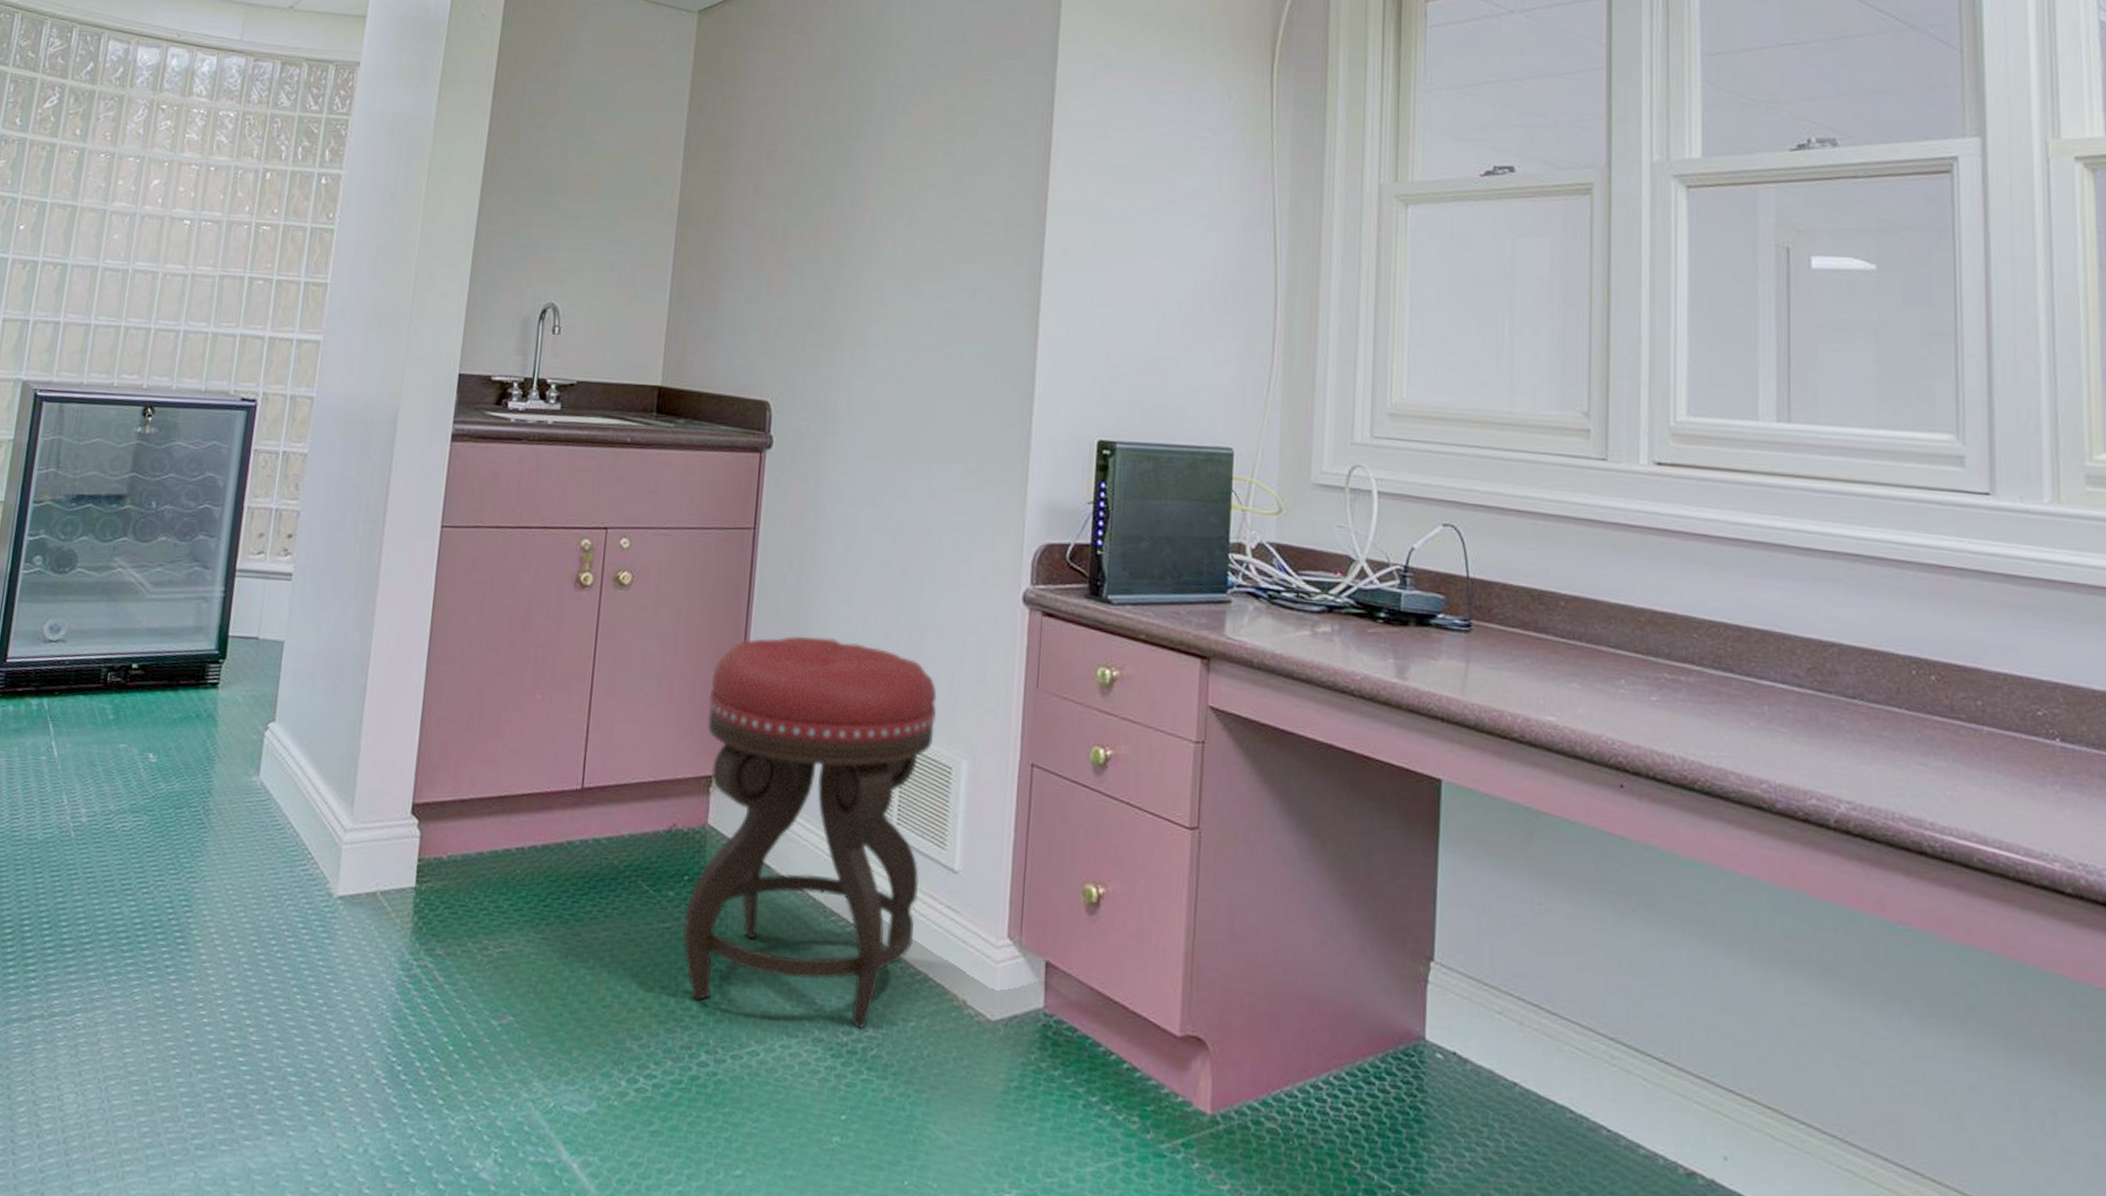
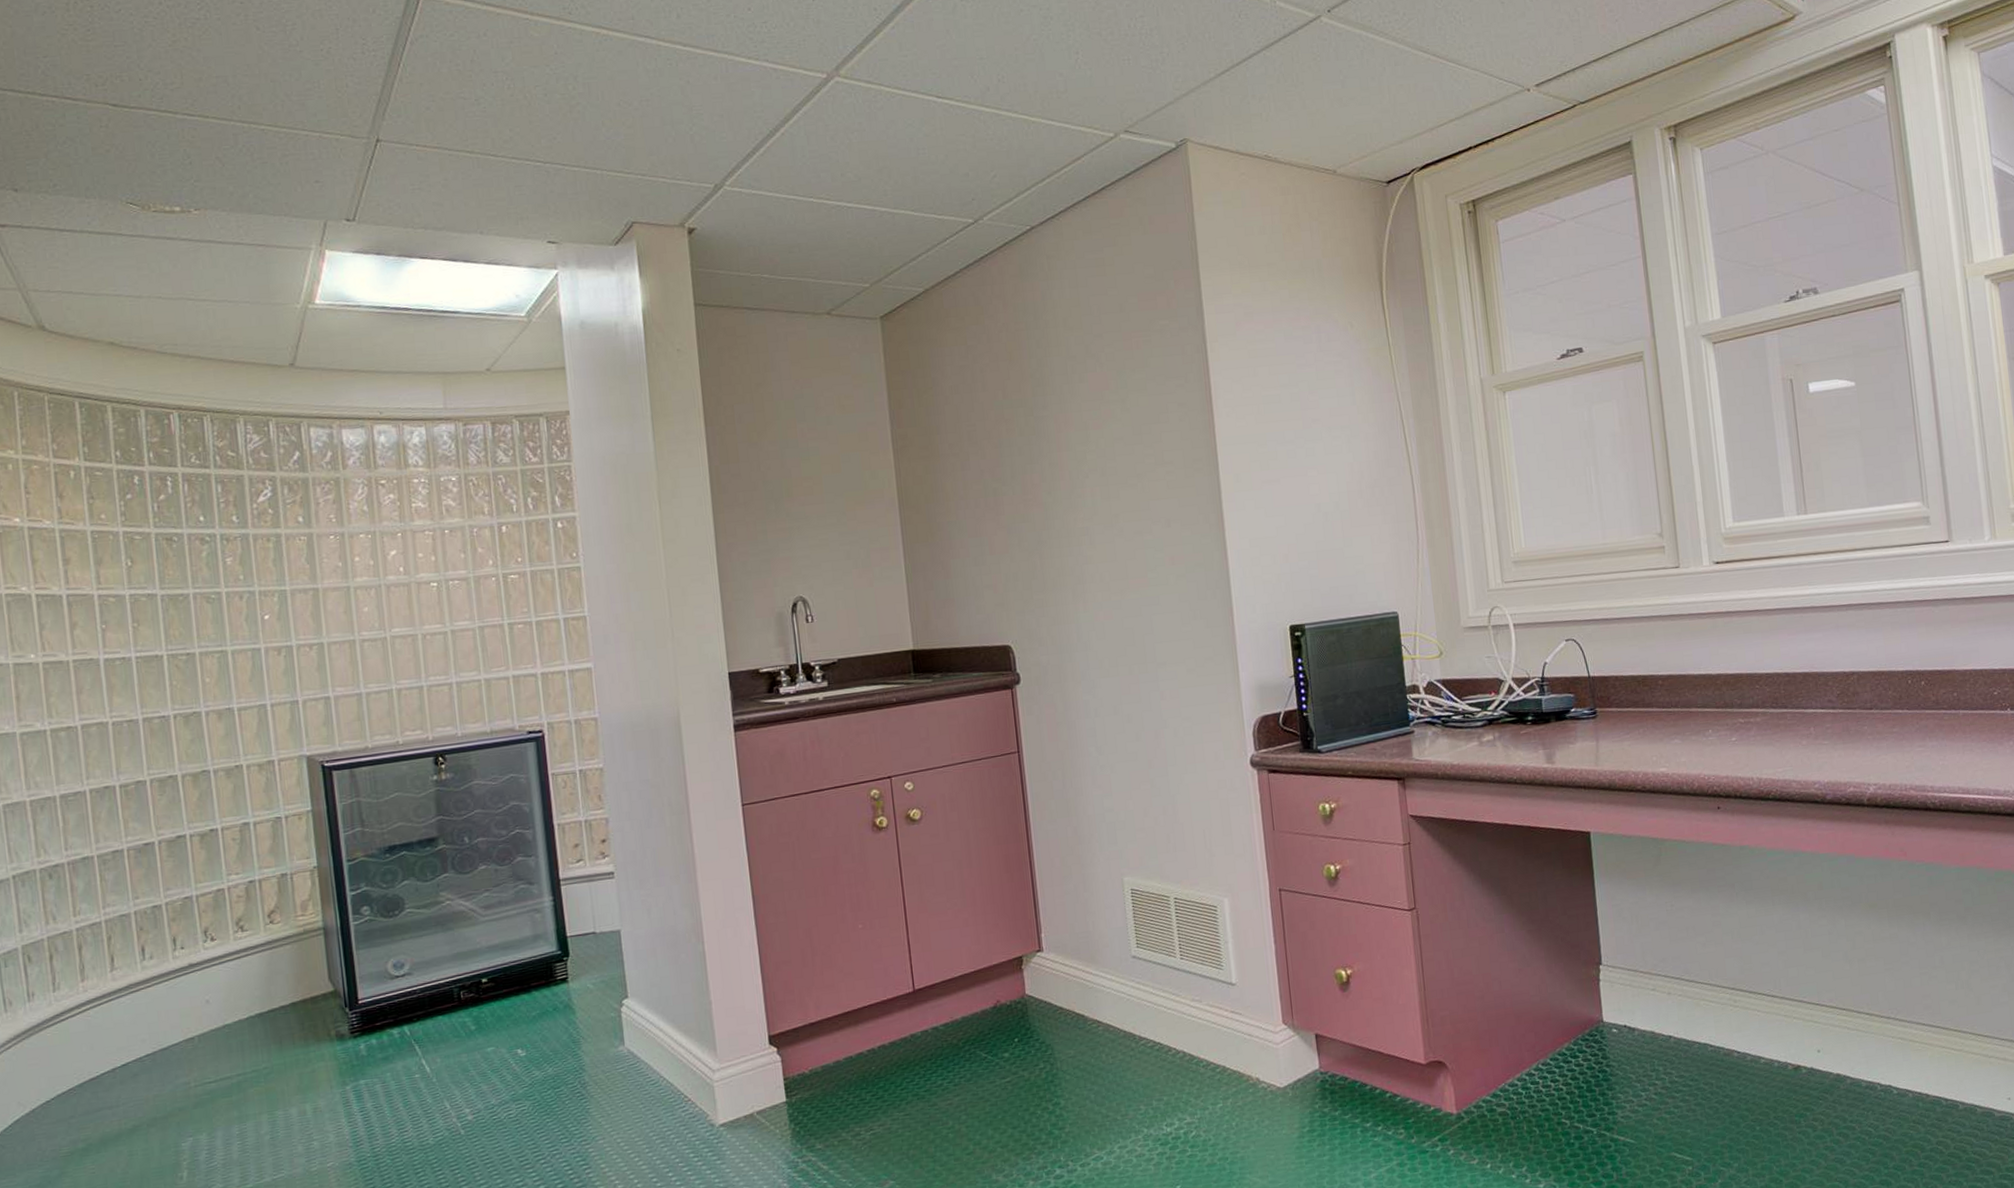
stool: present [682,635,937,1030] -> none [1006,826,1210,1130]

